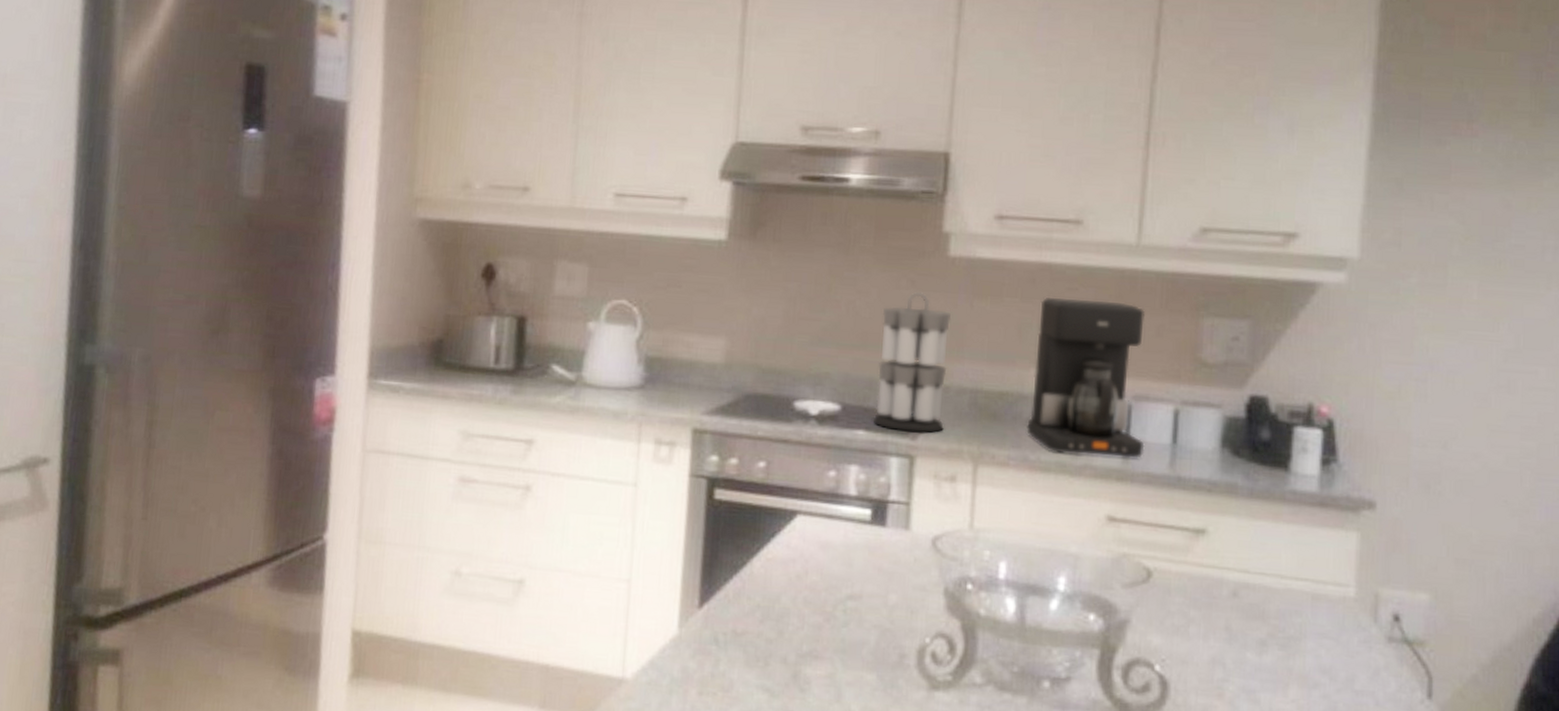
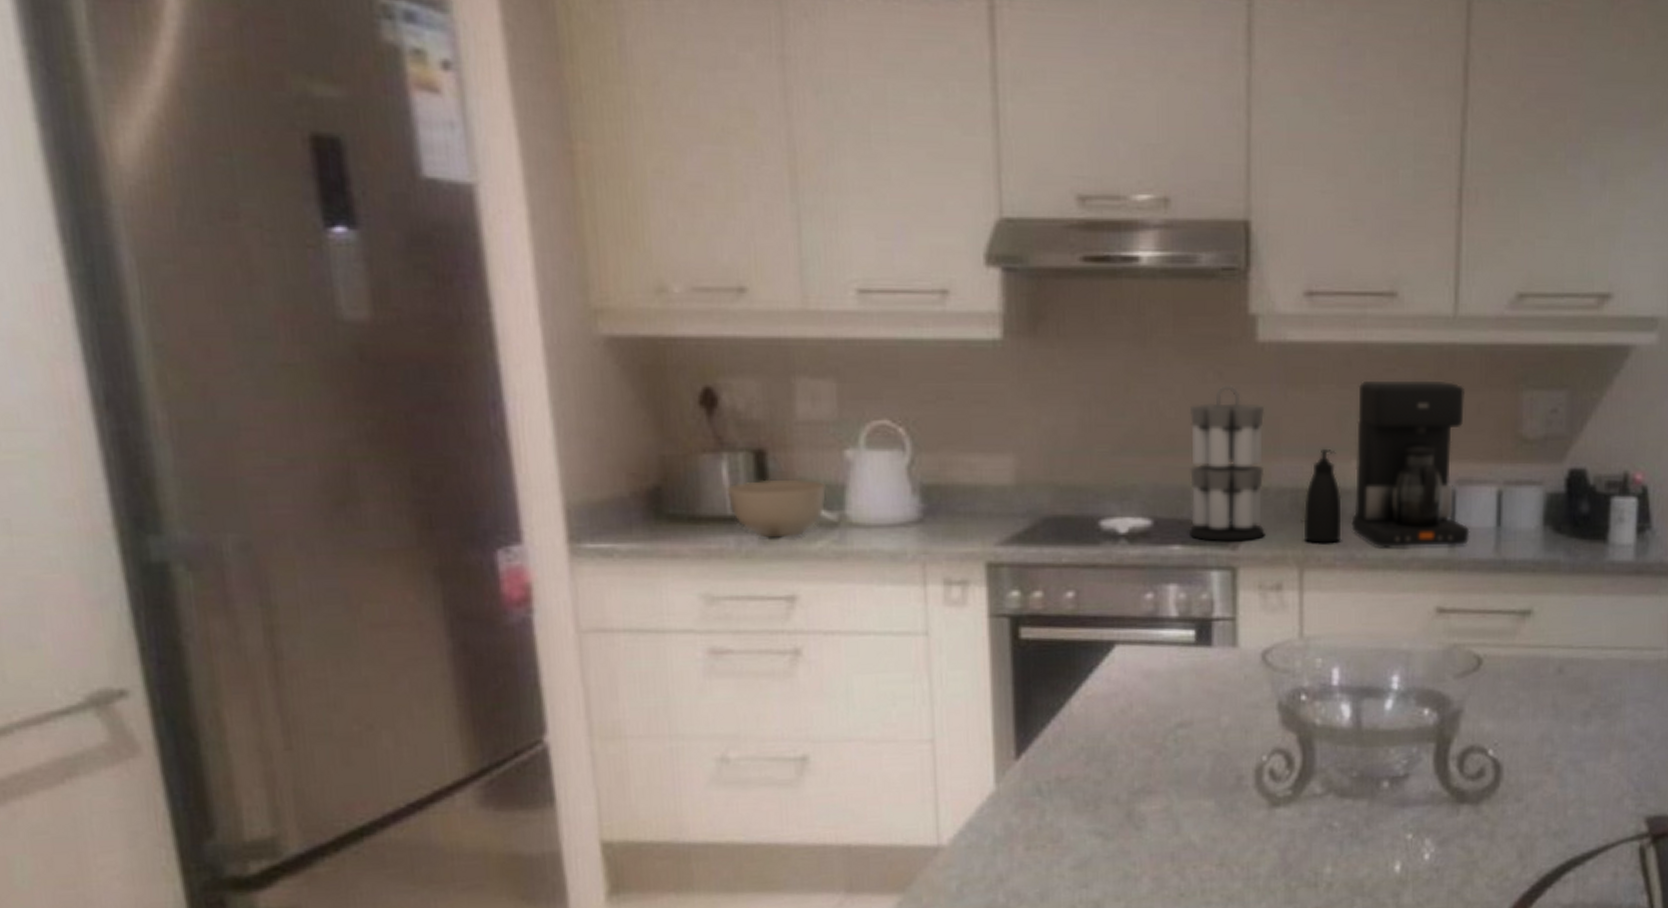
bowl: none [491,341,570,391] -> present [726,479,827,538]
soap dispenser: none [979,355,1019,444] -> present [1303,448,1342,544]

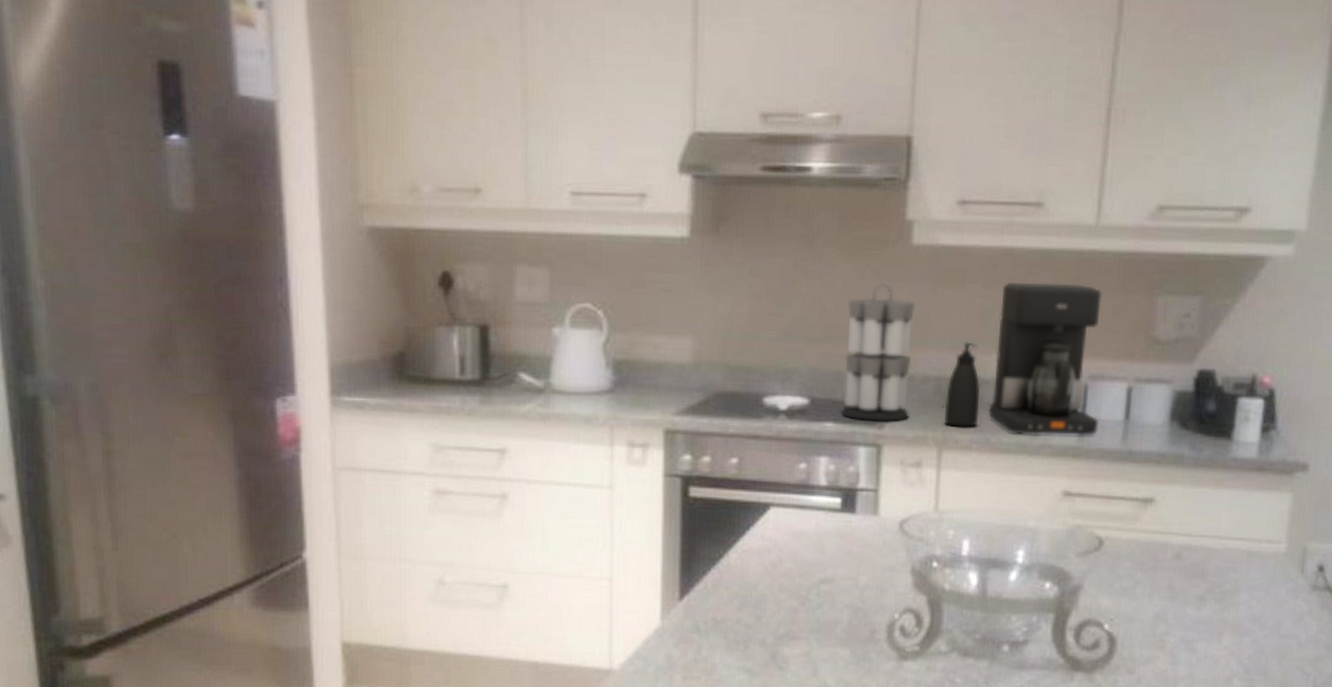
bowl: present [726,479,827,538] -> none [456,350,537,400]

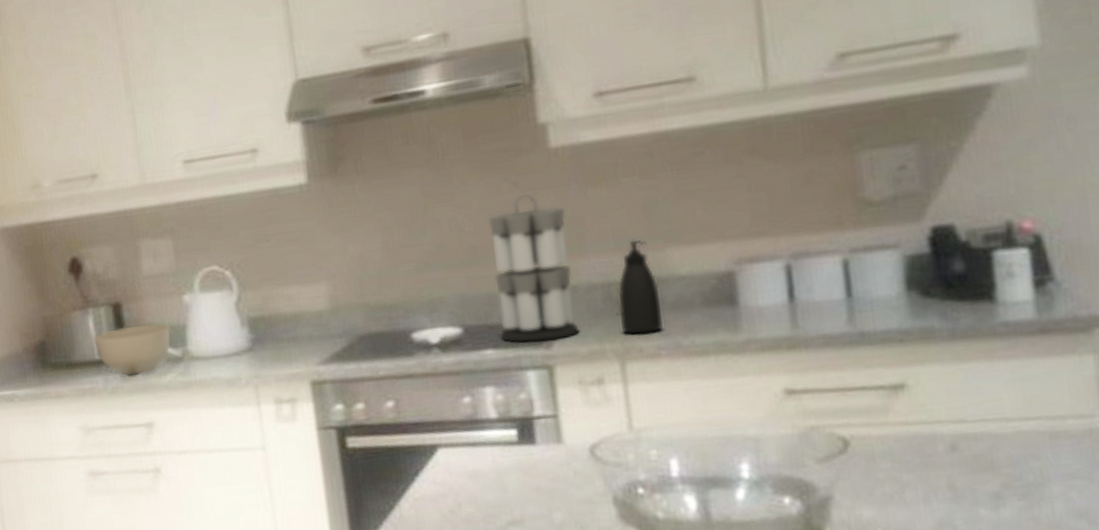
bowl: none [456,350,537,400] -> present [93,323,172,376]
coffee maker: present [988,283,1103,435] -> none [663,155,815,332]

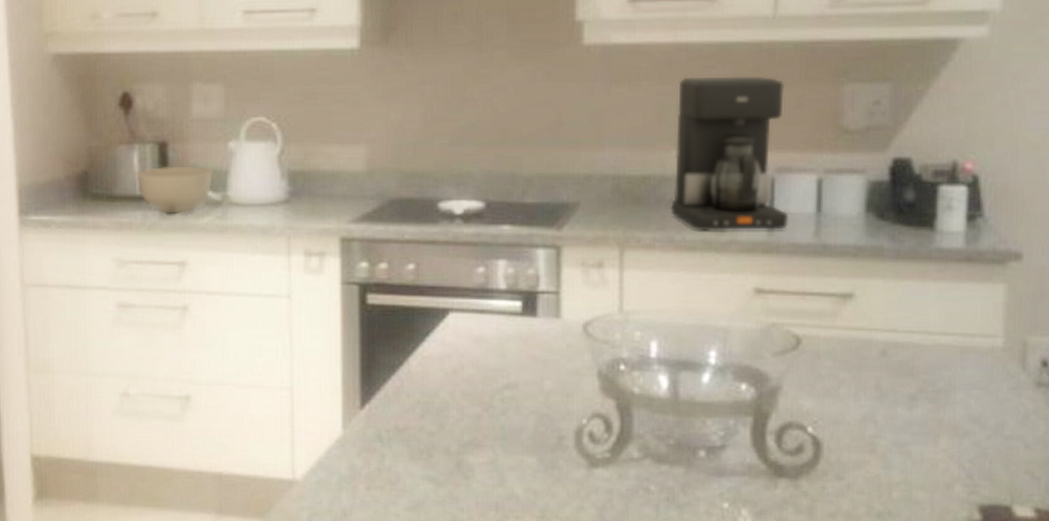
spice rack: present [488,191,580,343] -> none [517,82,590,223]
soap dispenser: present [618,239,663,335] -> none [624,139,661,227]
coffee maker: none [663,155,815,332] -> present [671,76,789,230]

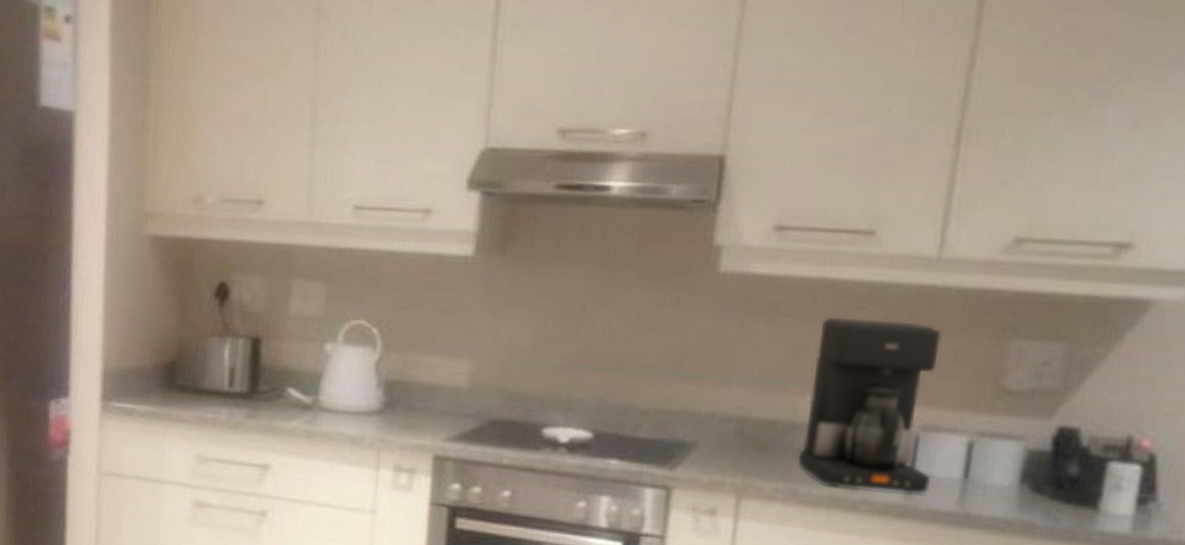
bowl: present [136,166,214,214] -> none [225,363,307,415]

